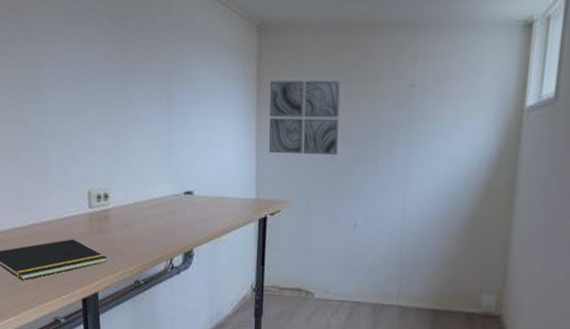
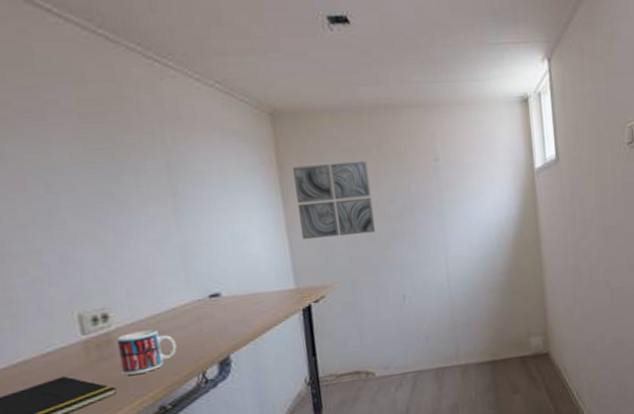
mug: none [111,213,154,249] -> present [116,329,177,375]

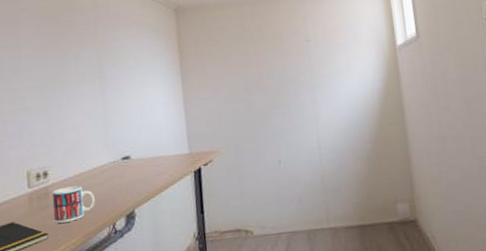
wall art: present [293,160,376,239] -> none [191,44,256,111]

